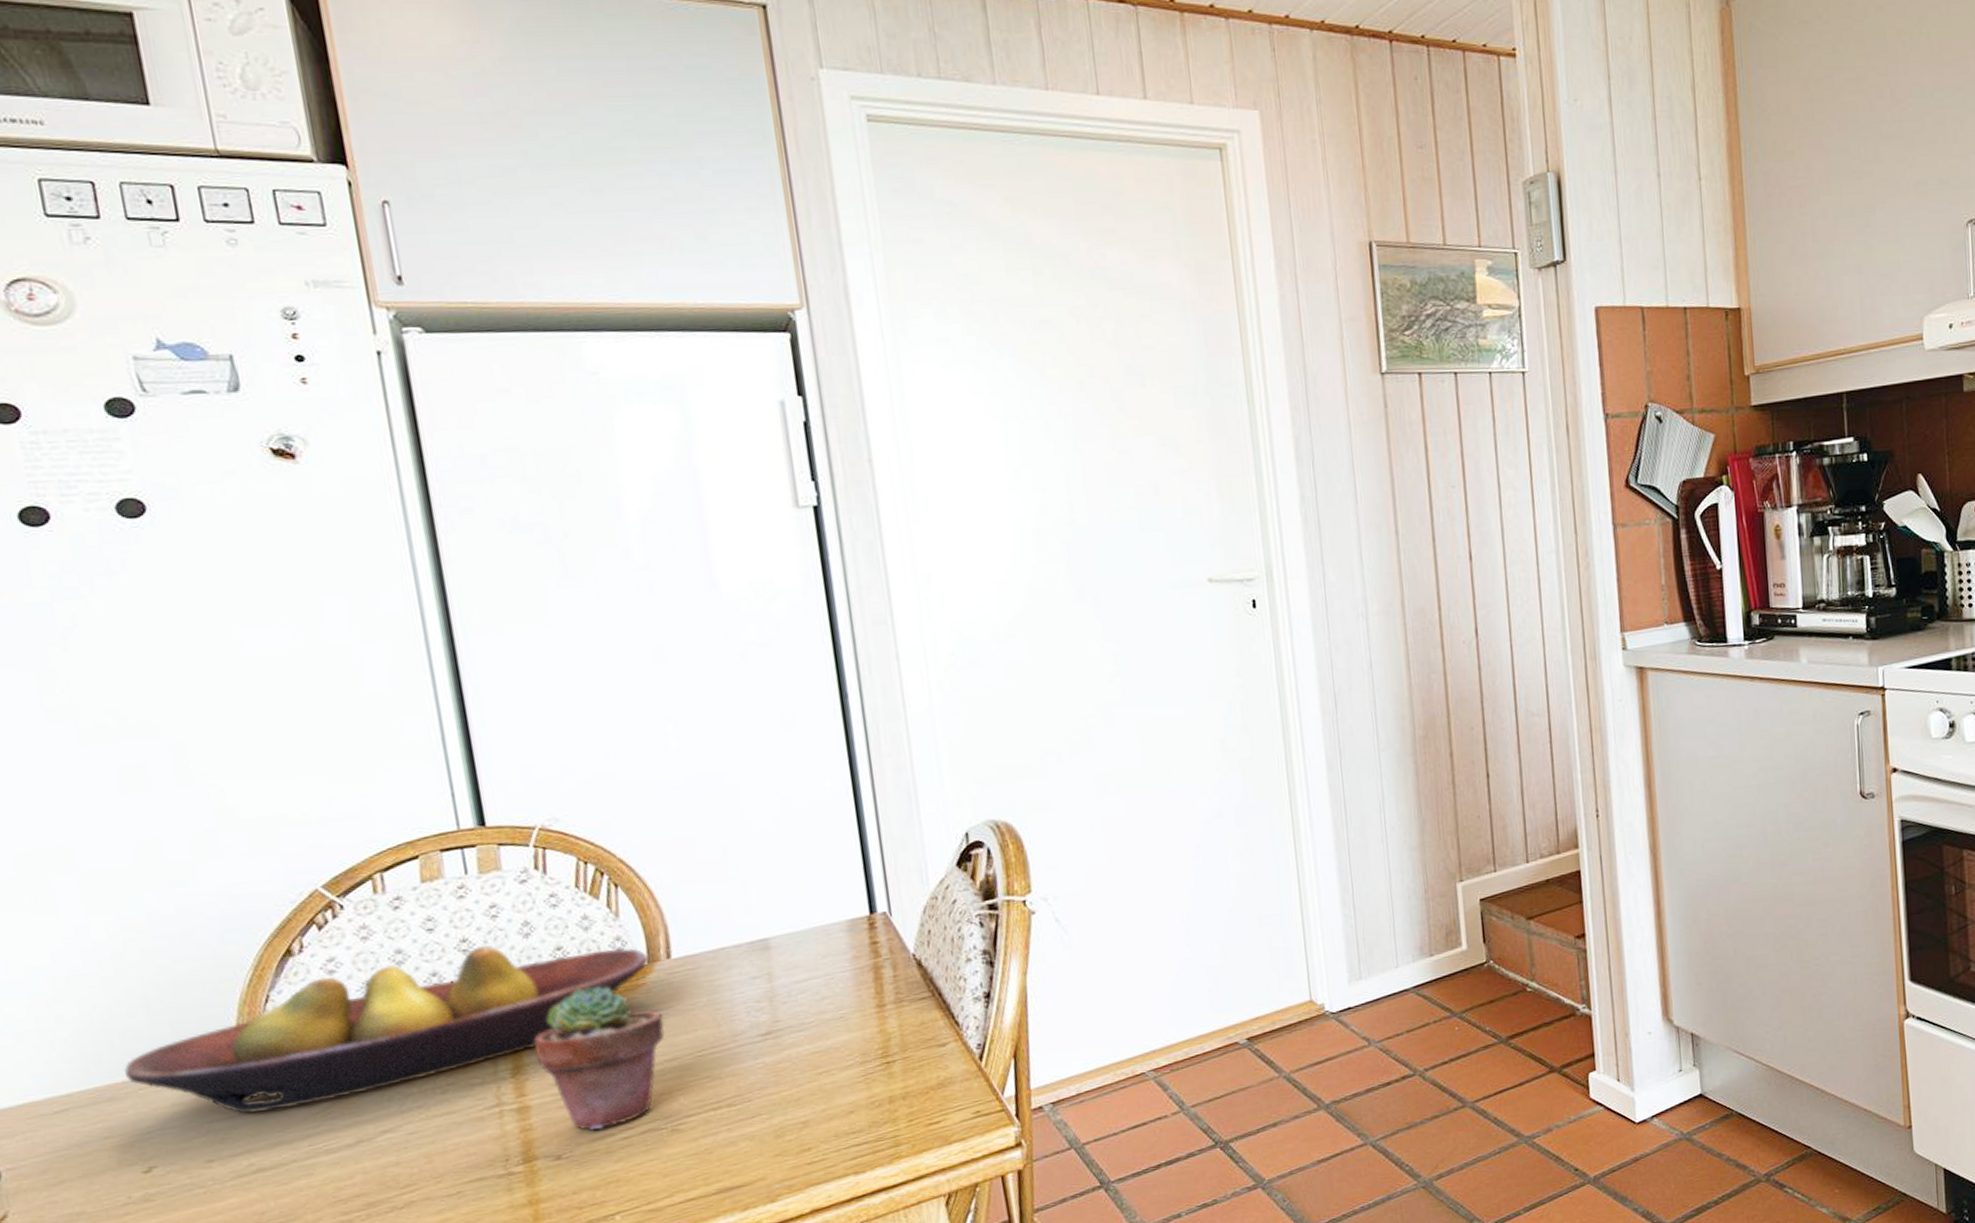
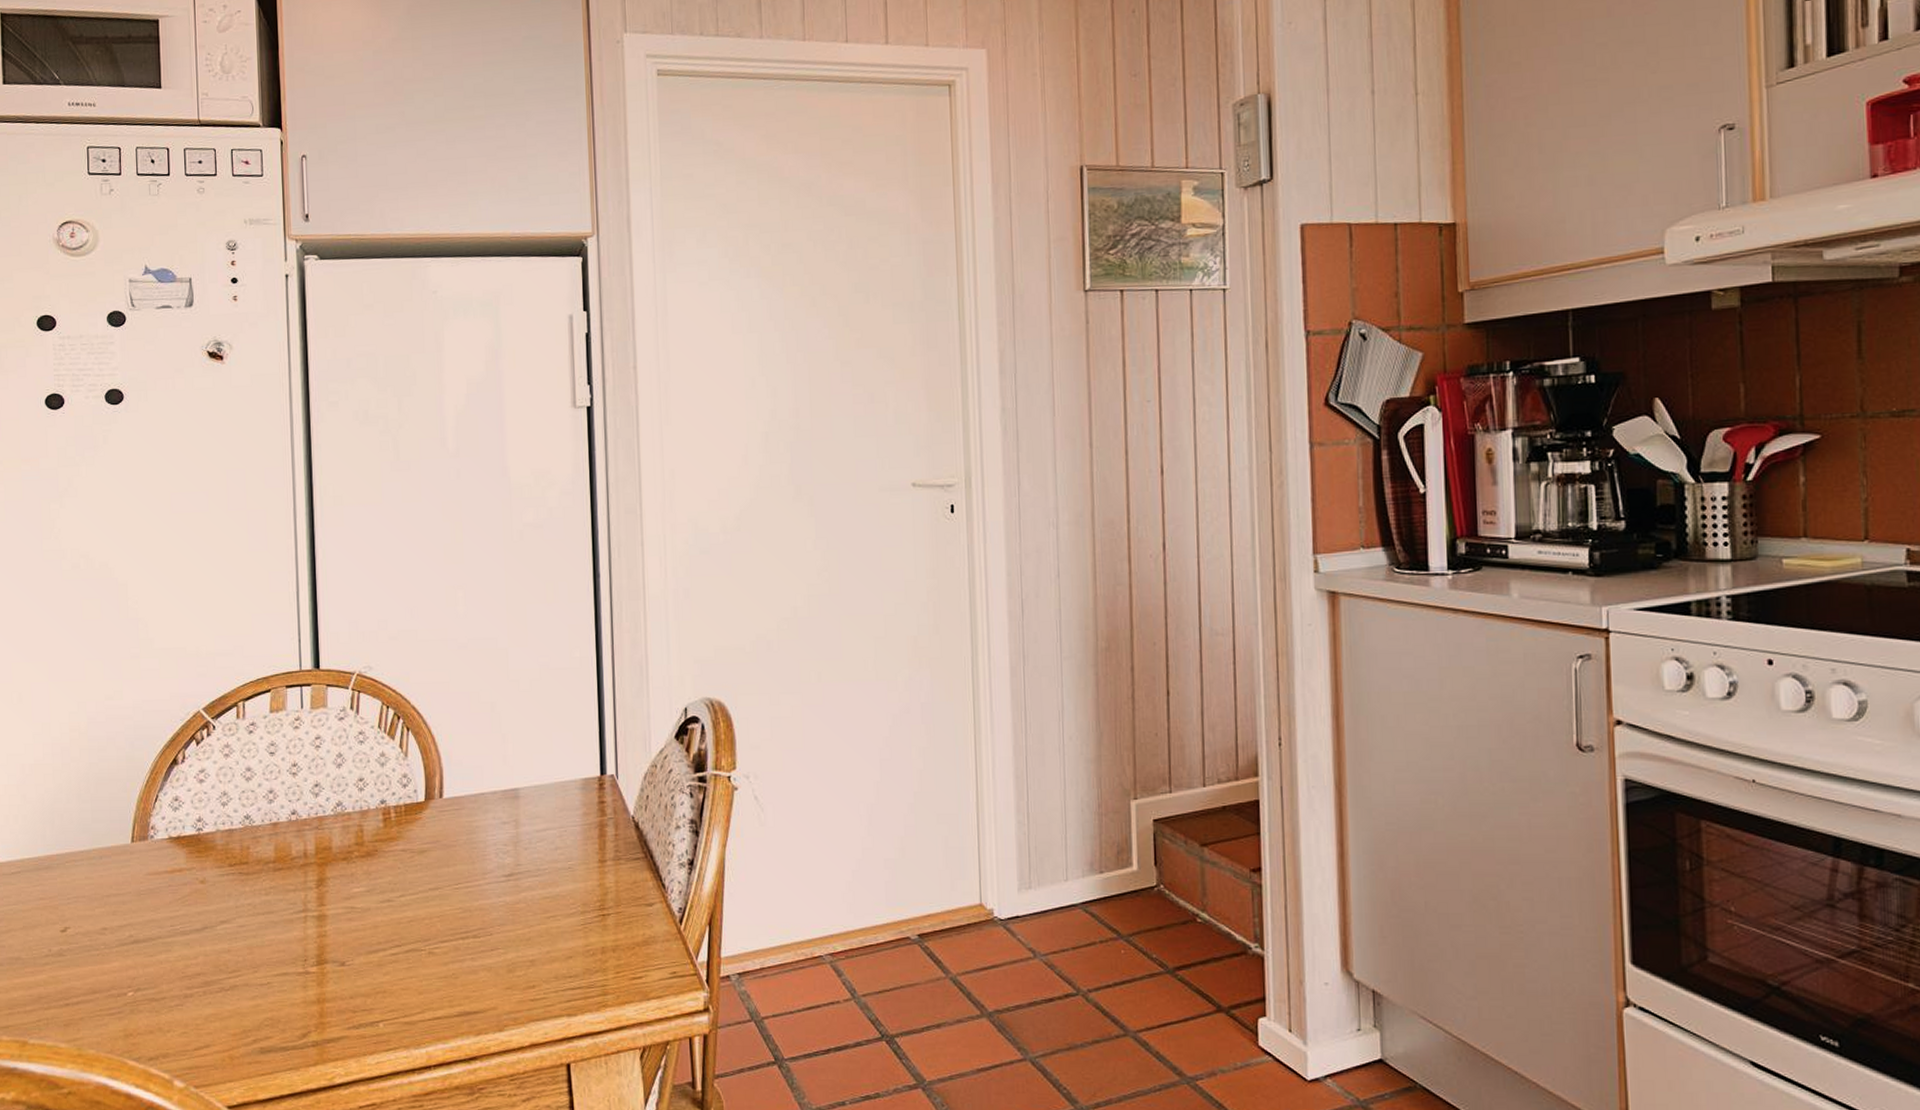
fruit bowl: present [125,946,650,1114] -> none [59,771,427,892]
potted succulent: present [534,986,665,1131] -> none [335,816,432,944]

